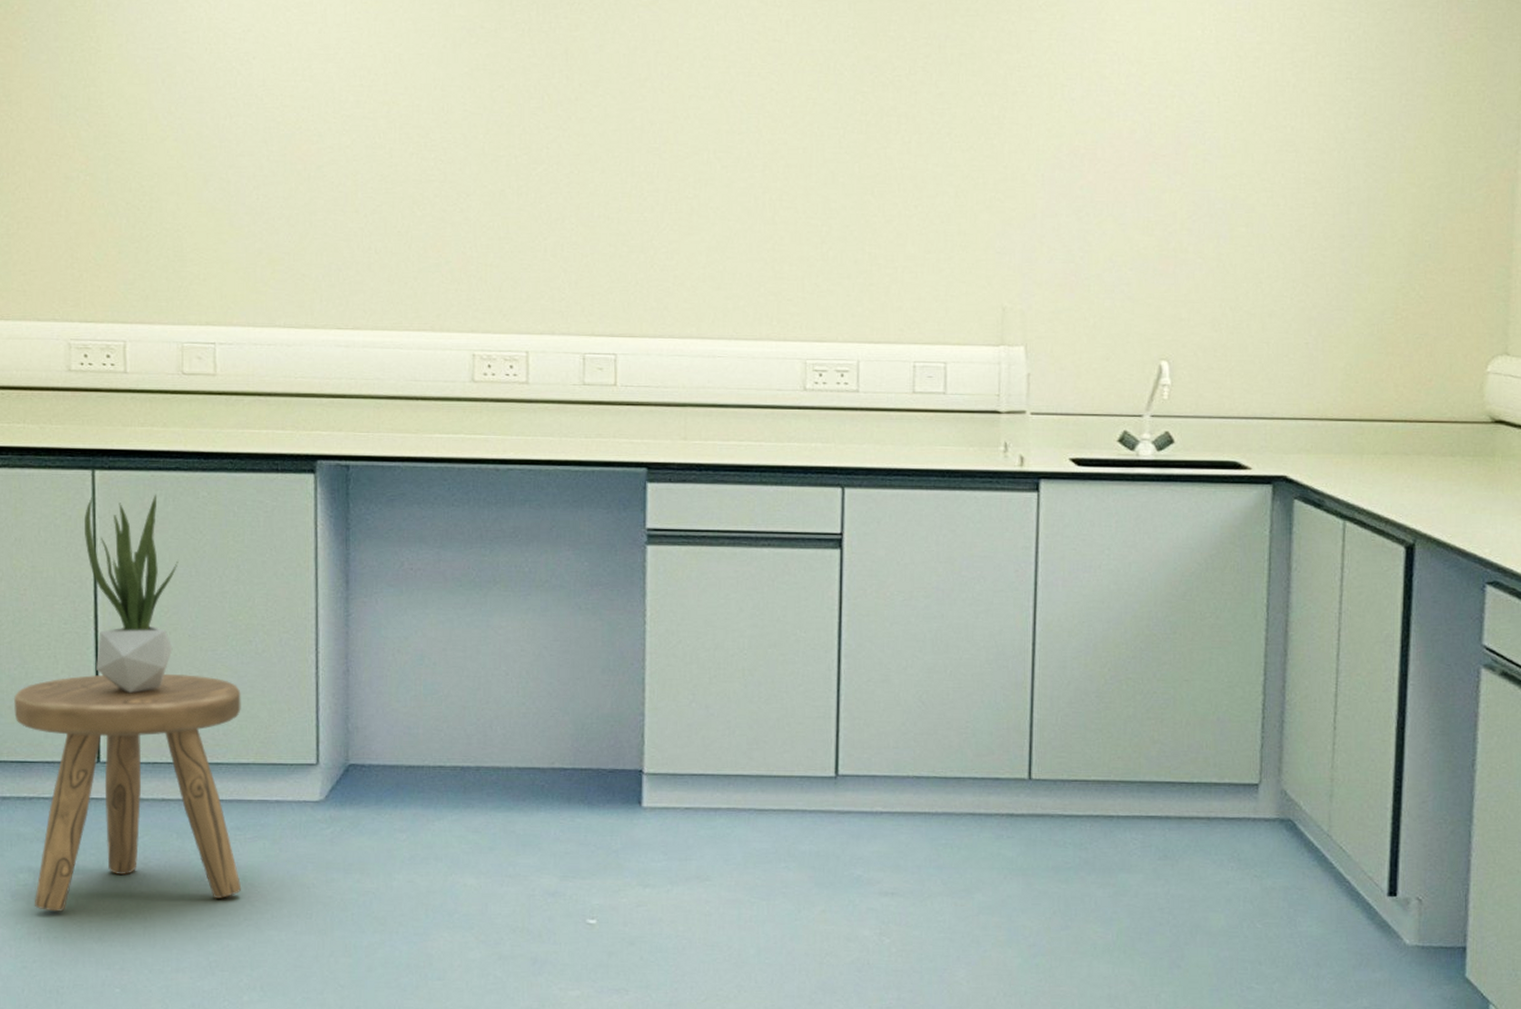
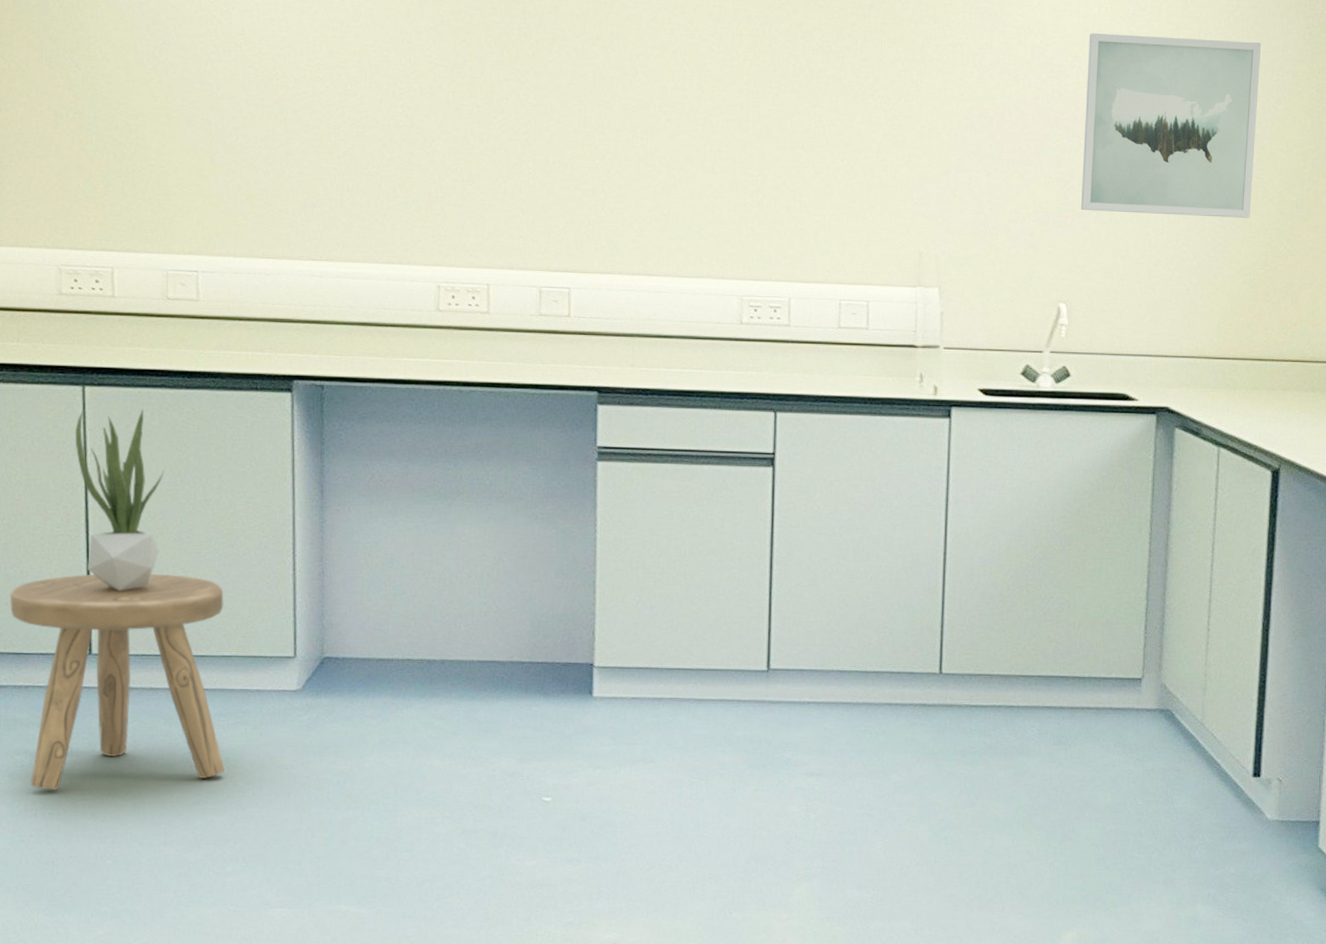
wall art: none [1183,58,1388,261] -> present [1080,32,1262,218]

